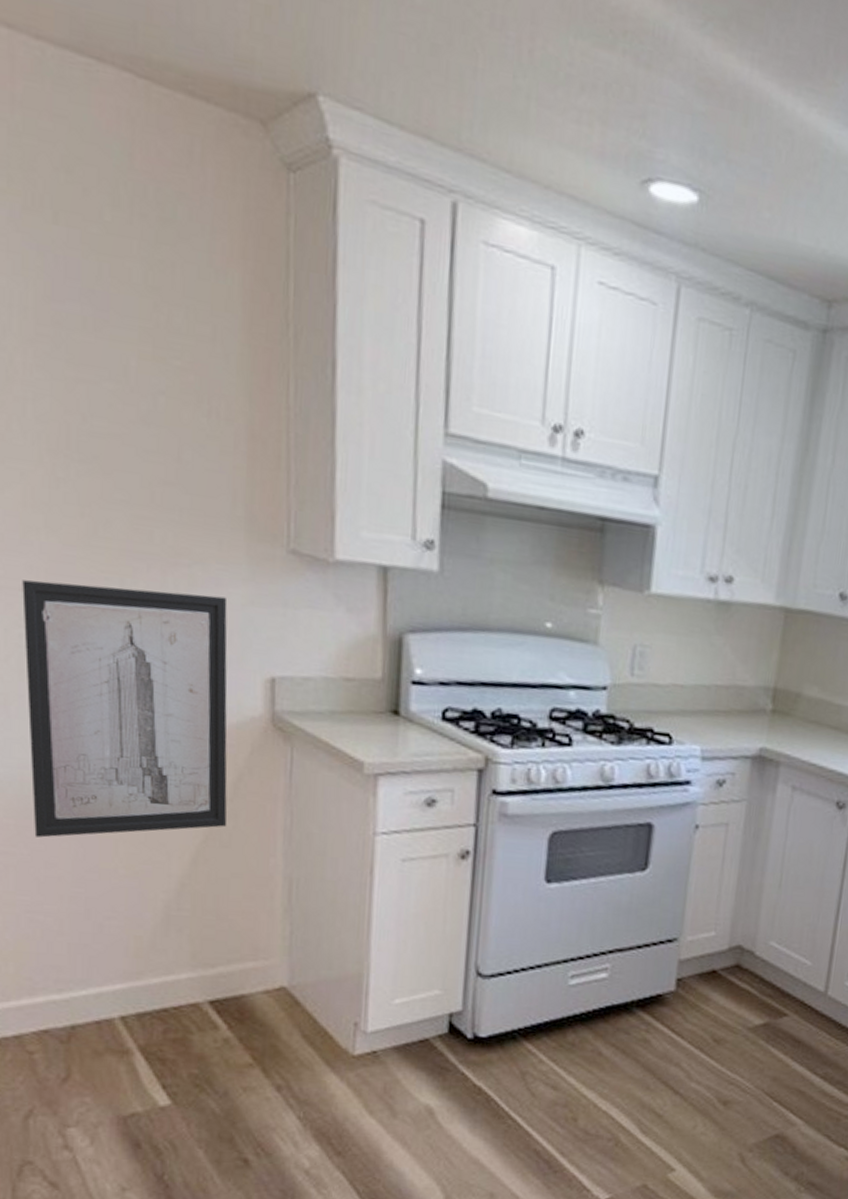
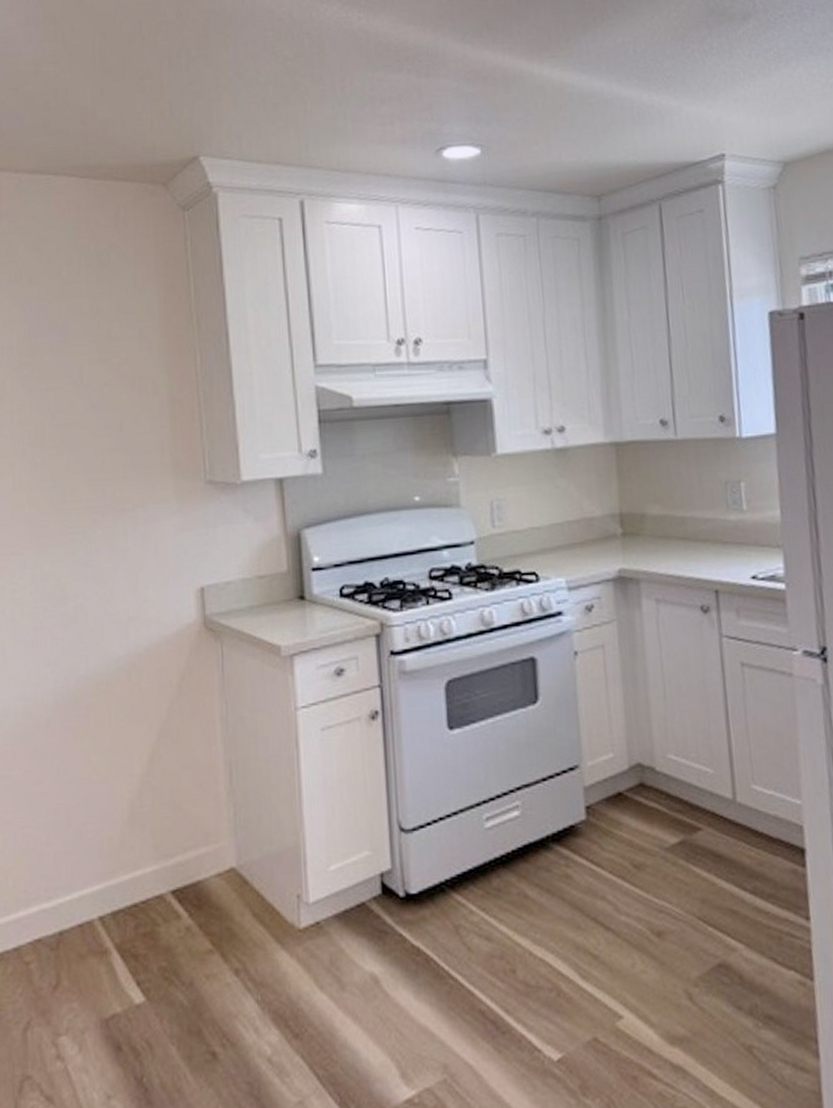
wall art: present [22,580,228,838] -> none [13,529,175,759]

